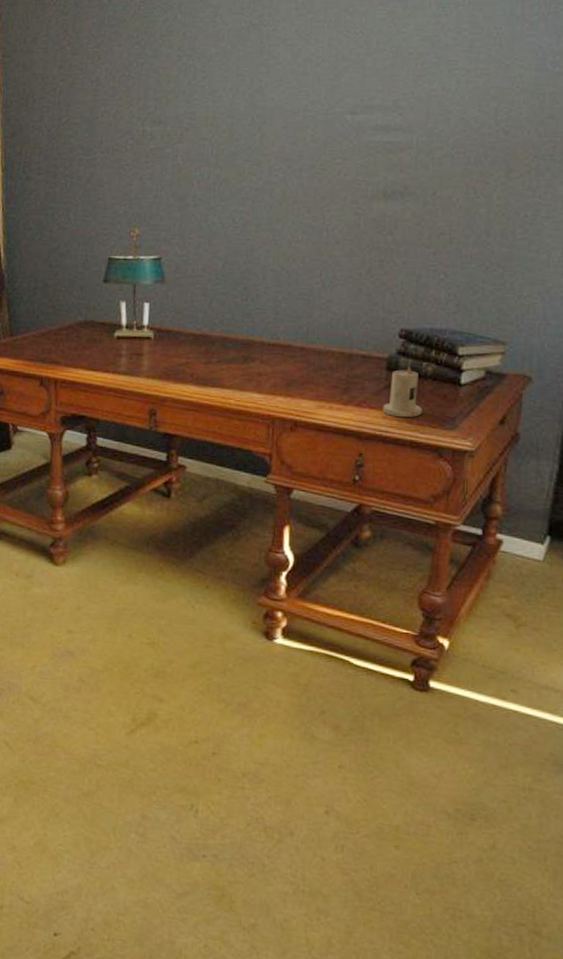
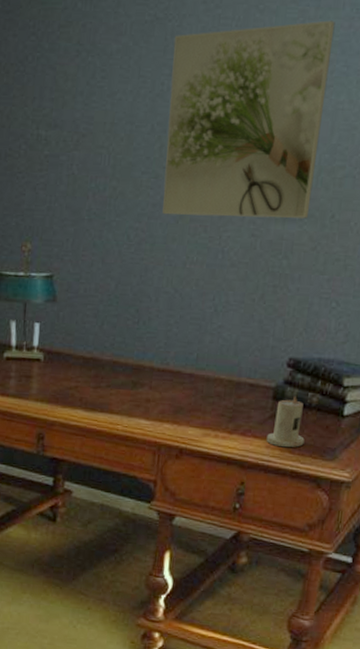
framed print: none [266,18,423,198] -> present [162,20,335,219]

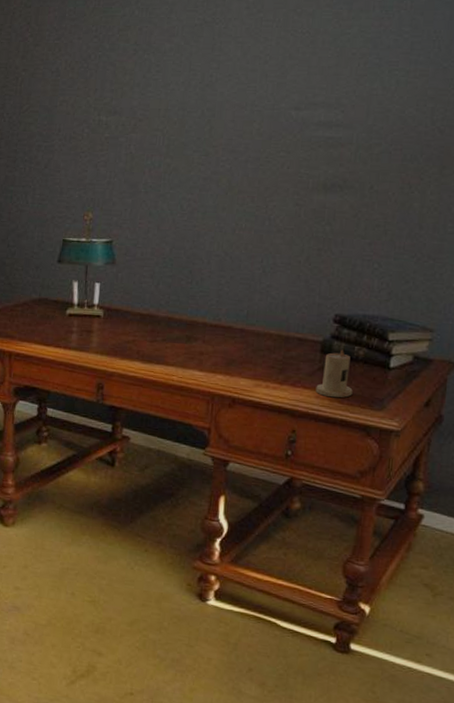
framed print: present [162,20,335,219] -> none [213,21,367,190]

